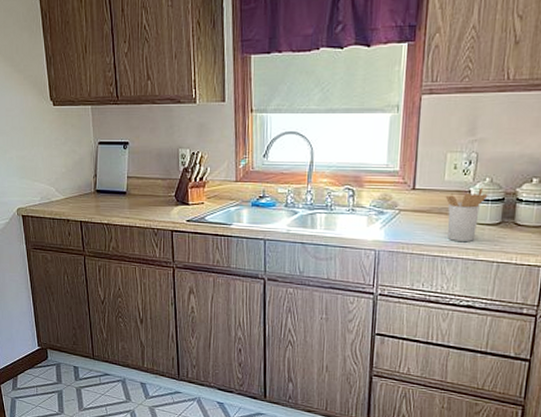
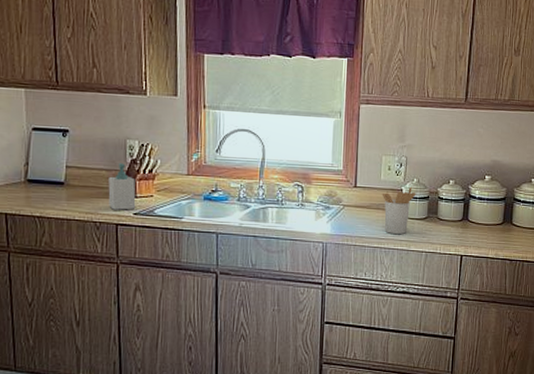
soap bottle: none [164,172,189,217] -> present [108,163,136,210]

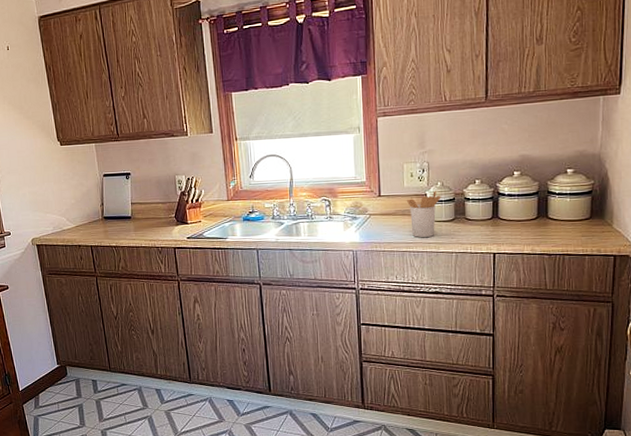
soap bottle: present [108,163,136,210] -> none [164,196,188,236]

